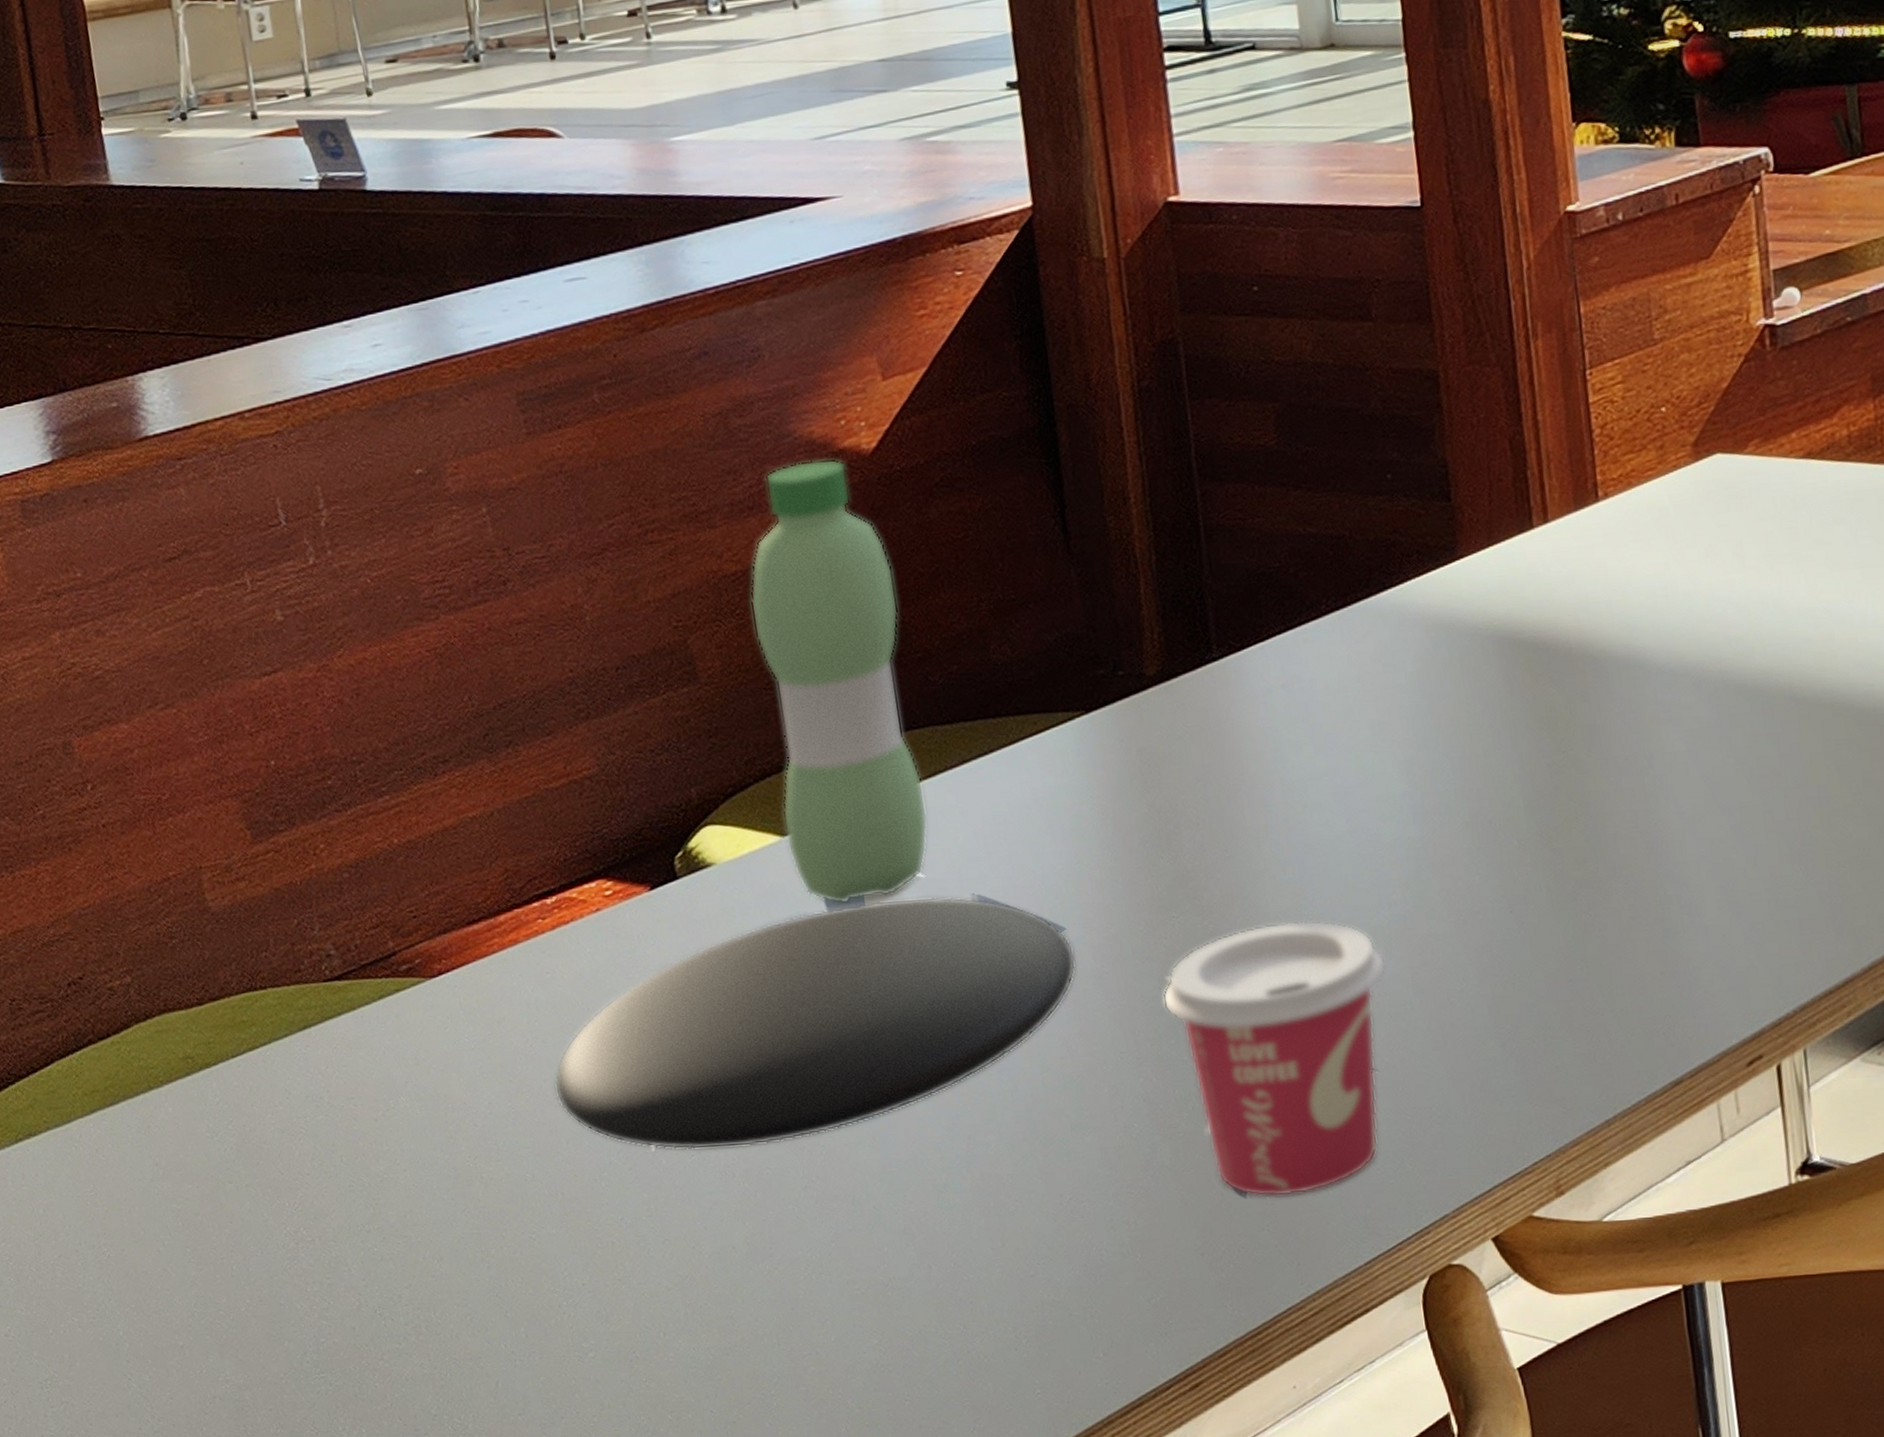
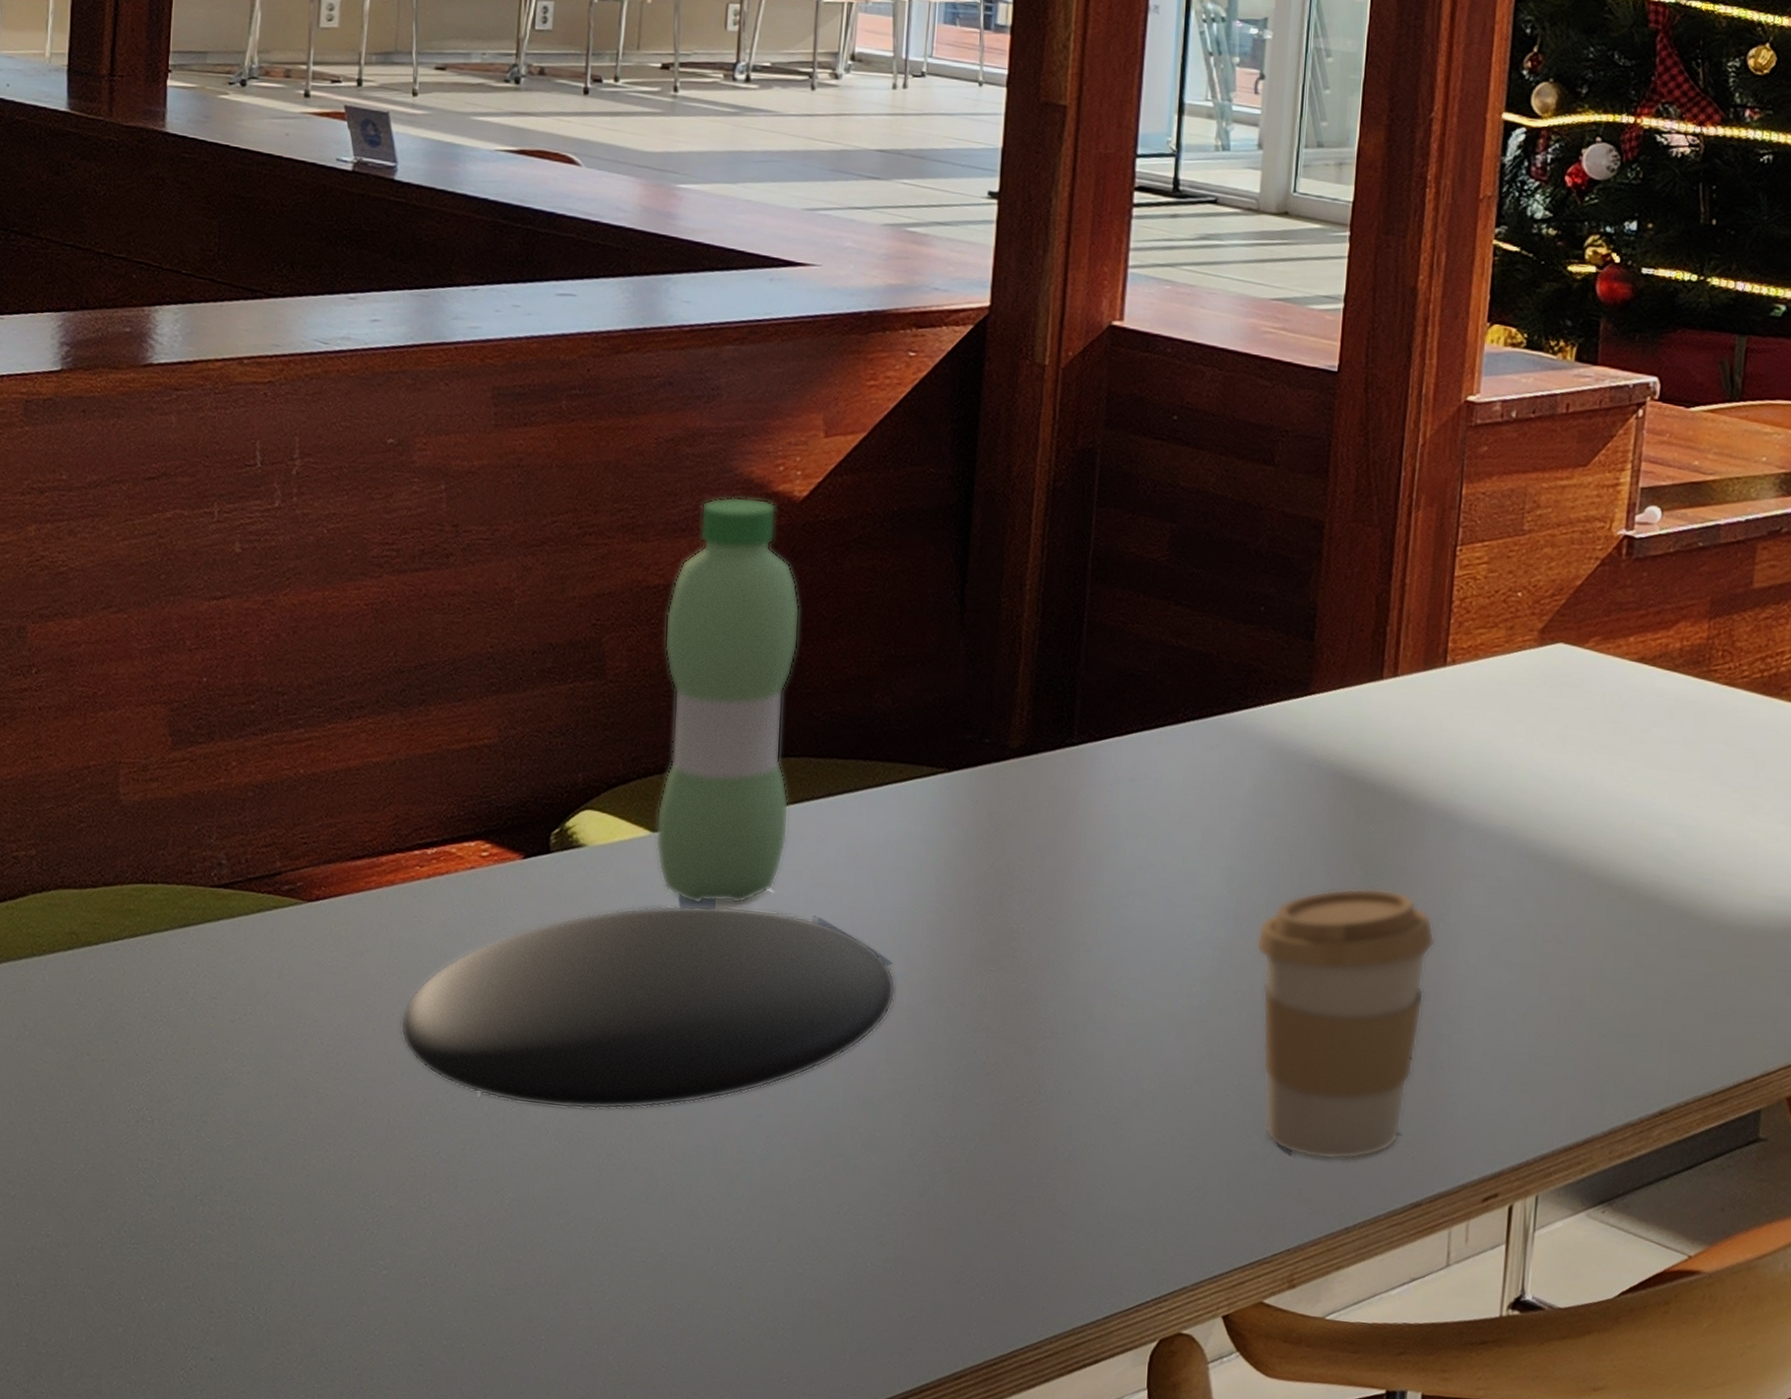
cup: present [1162,920,1387,1197] -> none [967,992,1175,1245]
coffee cup: none [1450,751,1646,1054] -> present [1256,887,1435,1160]

